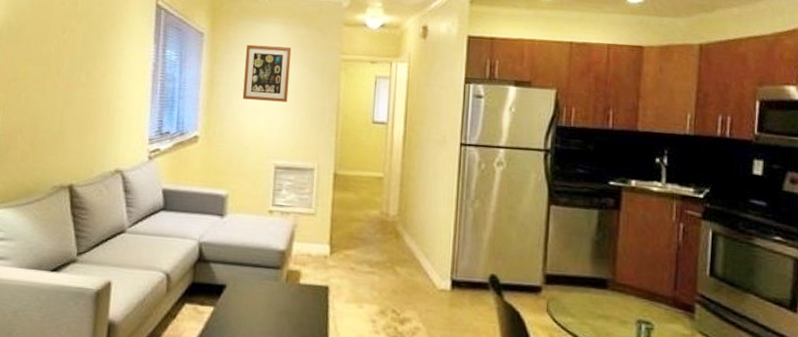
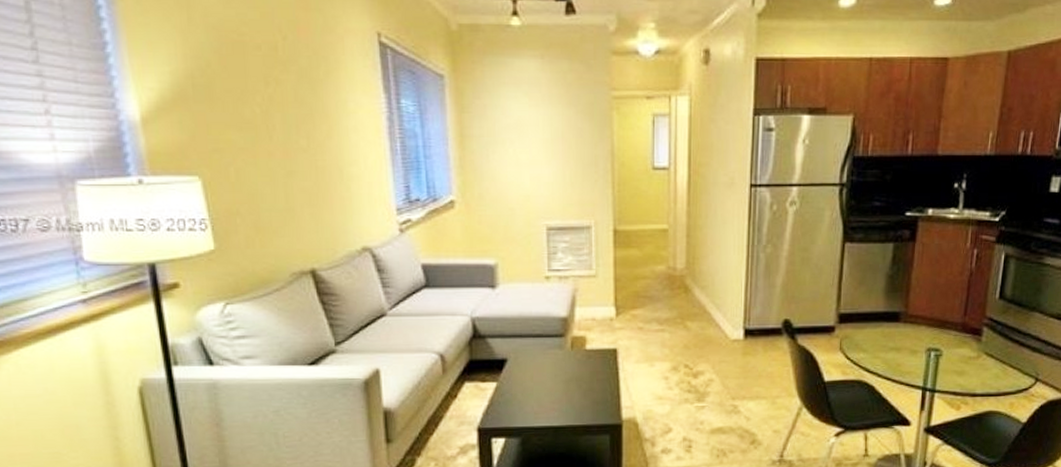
wall art: present [242,44,292,103] -> none [497,86,554,153]

